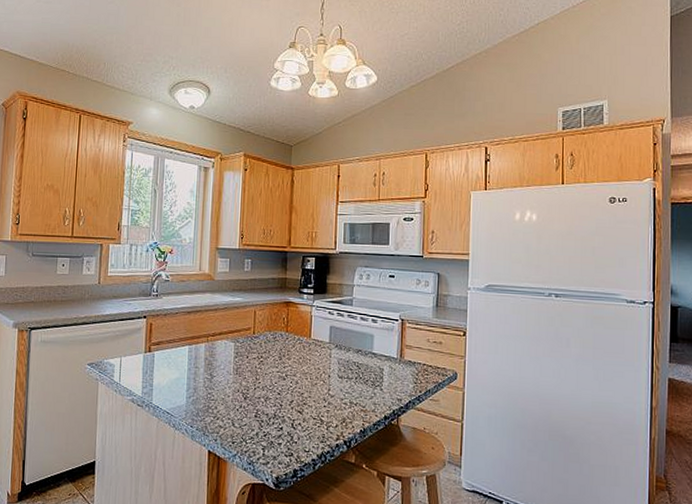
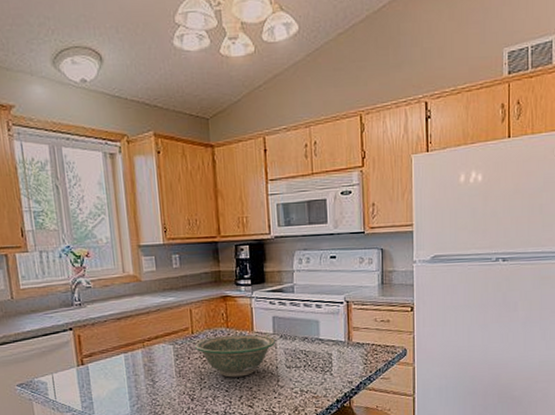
bowl: none [255,339,331,381] -> present [195,334,276,378]

